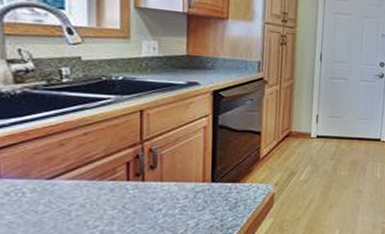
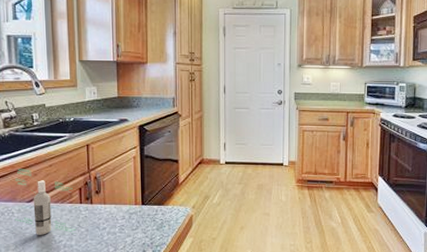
bottle: none [26,137,121,220] -> present [15,169,77,235]

